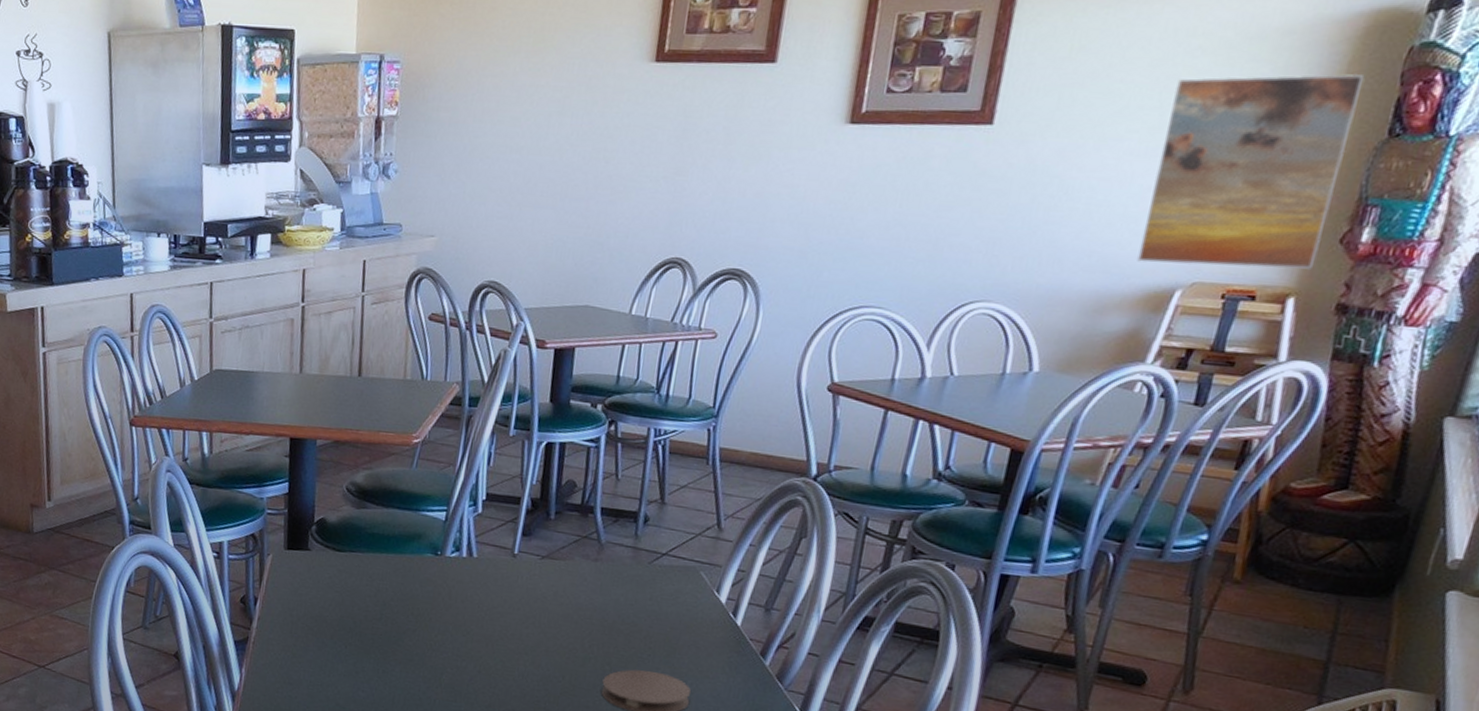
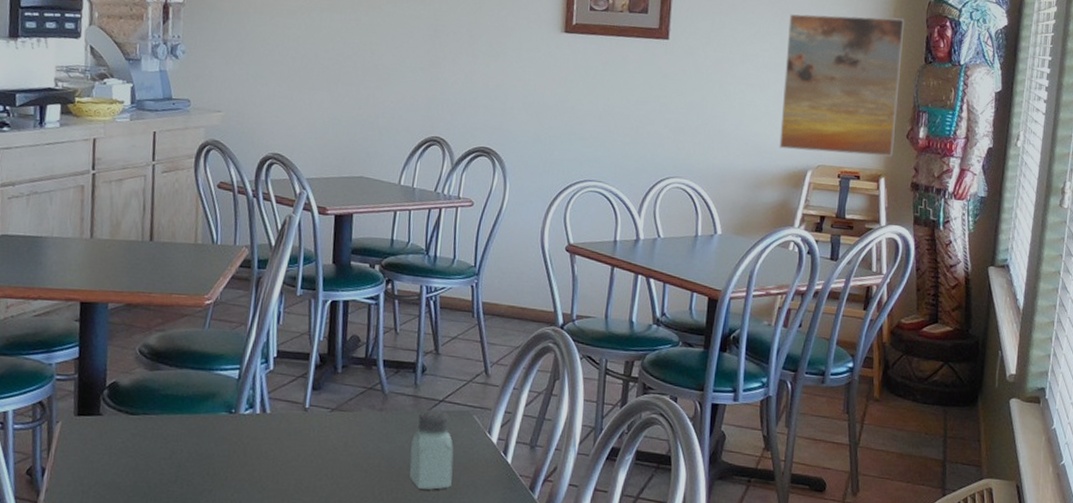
saltshaker: none [623,563,675,648] -> present [409,410,454,490]

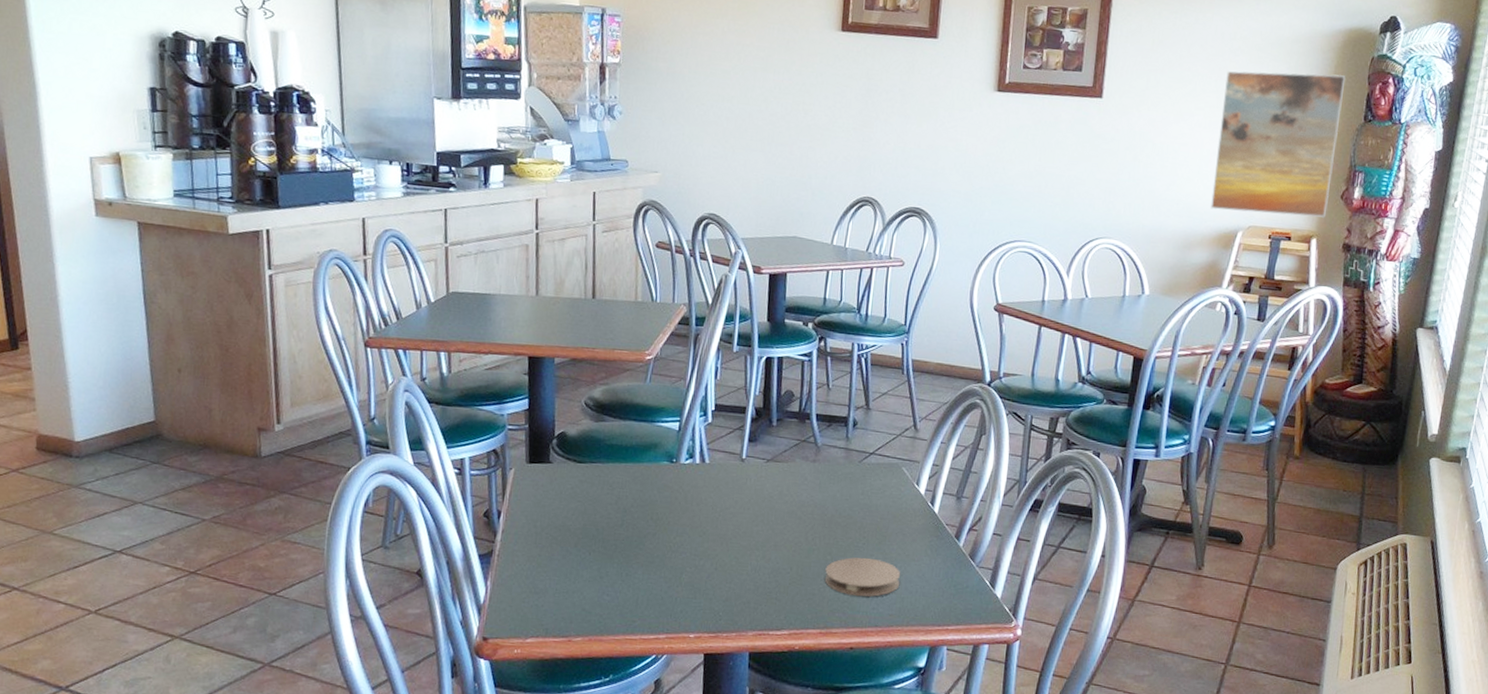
saltshaker: present [409,410,454,490] -> none [841,462,884,537]

